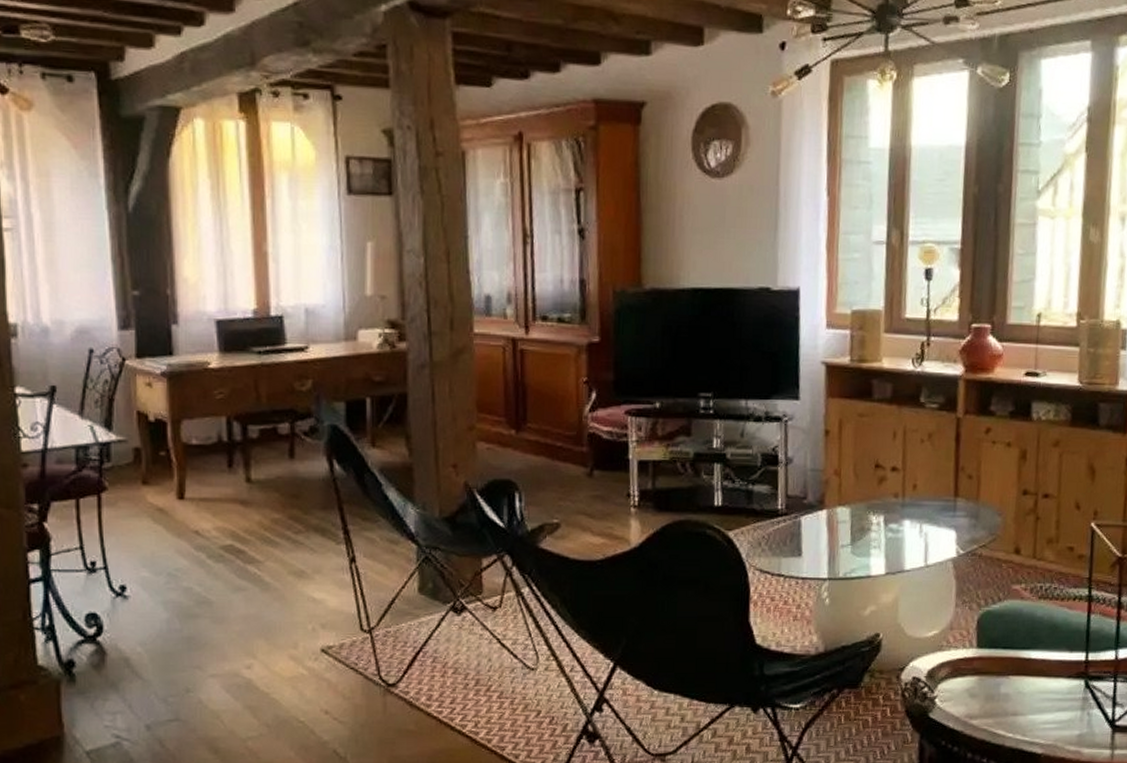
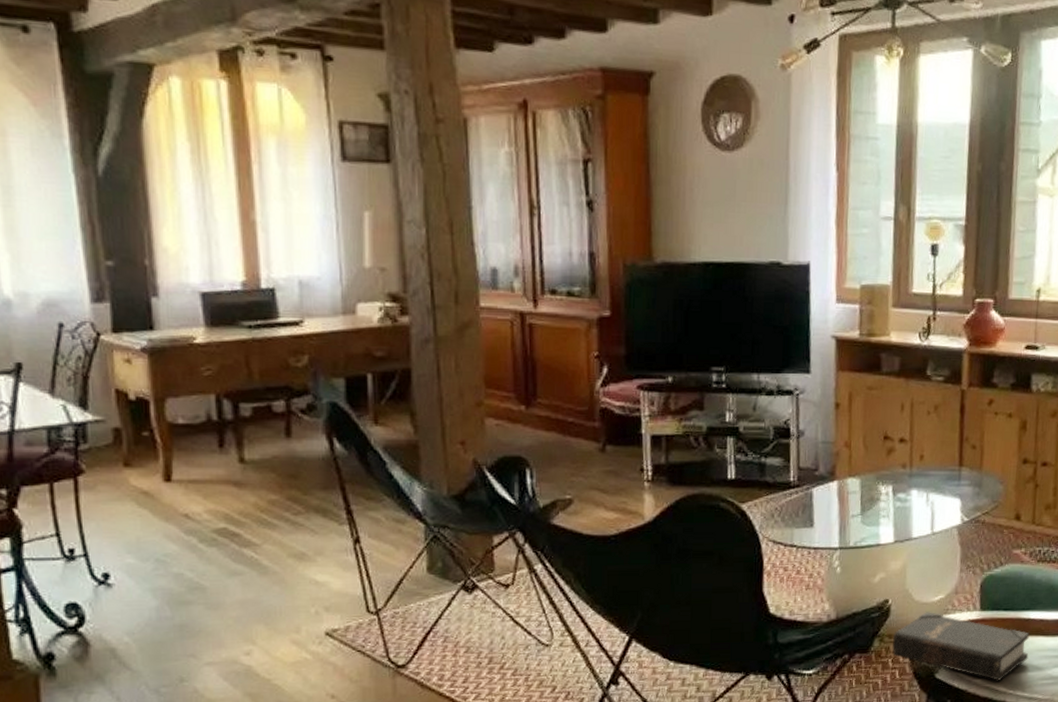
hardback book: none [883,648,1030,723] -> present [892,612,1029,681]

